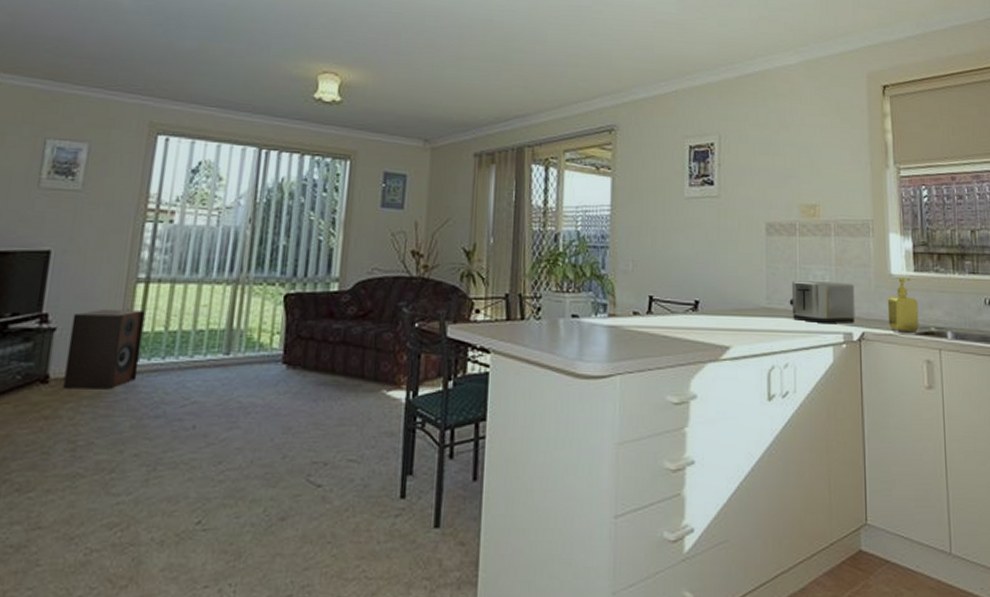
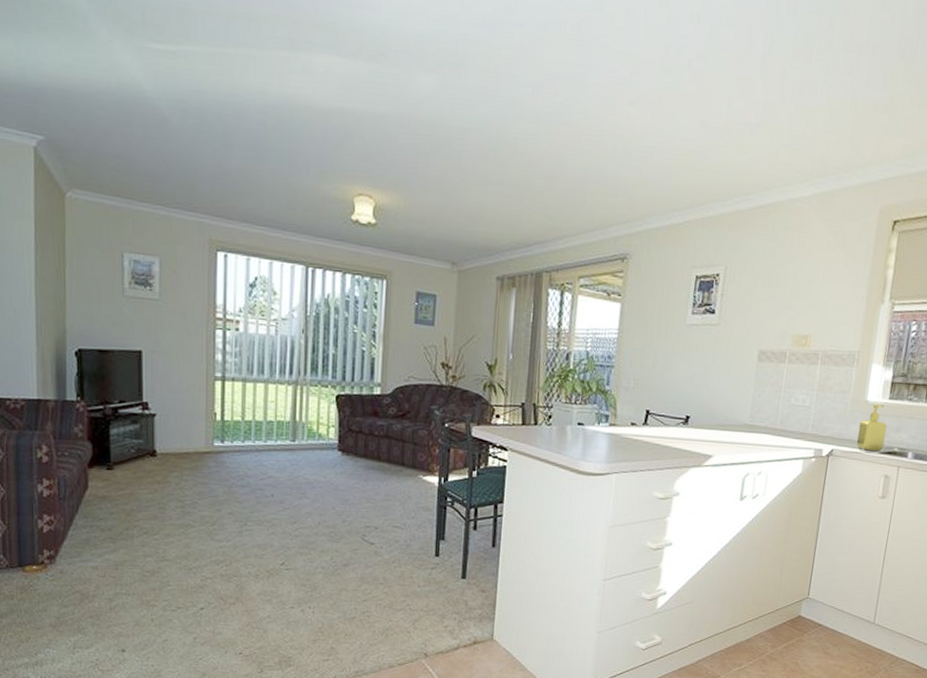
speaker: present [63,310,145,390] -> none [168,401,225,464]
toaster: present [789,280,855,324] -> none [770,402,832,442]

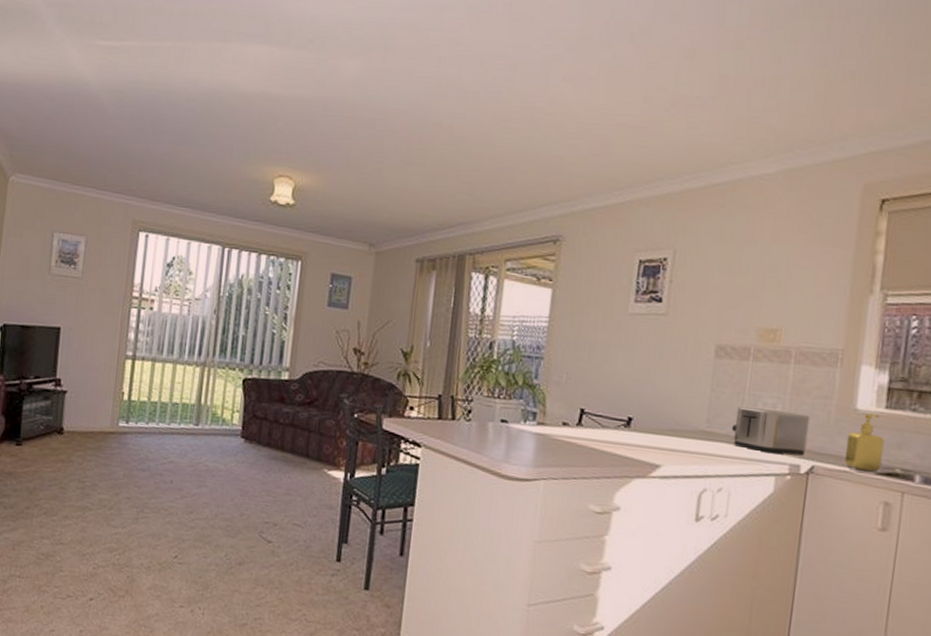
toaster: none [770,402,832,442] -> present [731,406,810,456]

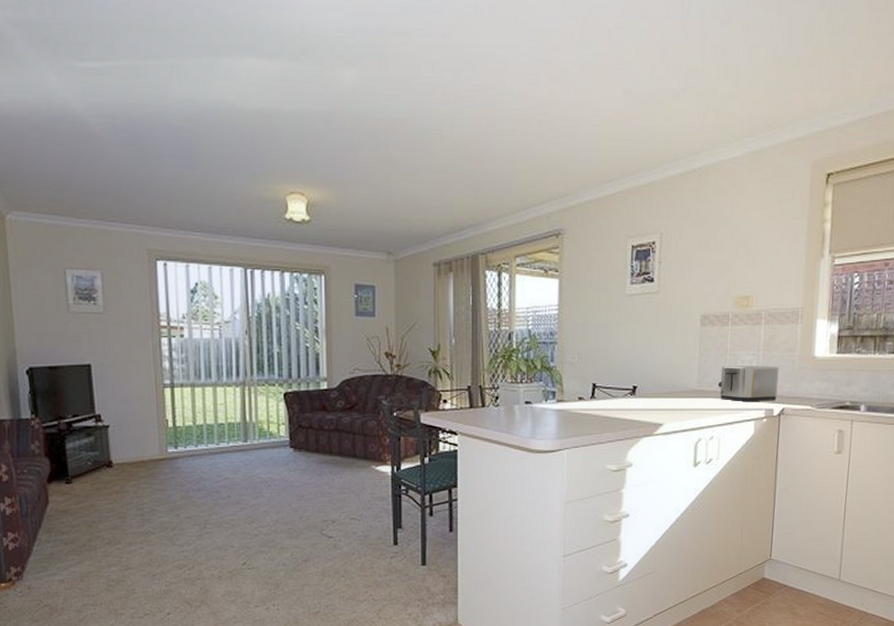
soap dispenser: present [844,413,885,472] -> none [807,359,837,407]

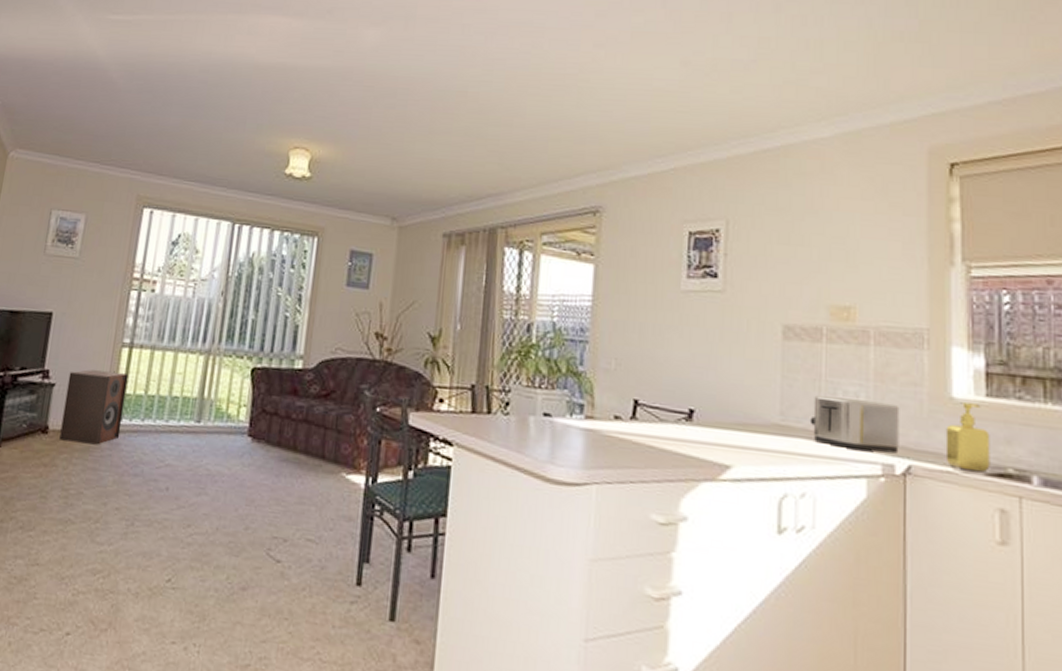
speaker: none [120,410,179,471] -> present [59,370,129,445]
soap dispenser: none [807,359,837,407] -> present [945,402,990,473]

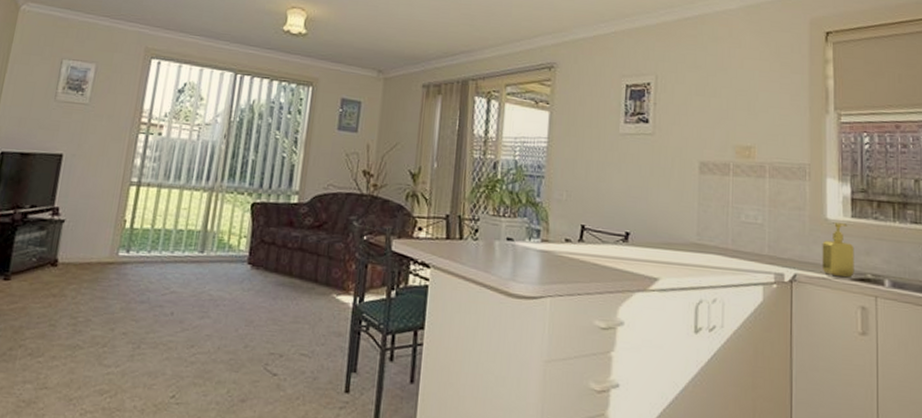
speaker: present [59,370,129,445] -> none [68,206,136,276]
toaster: present [809,395,900,454] -> none [720,219,788,265]

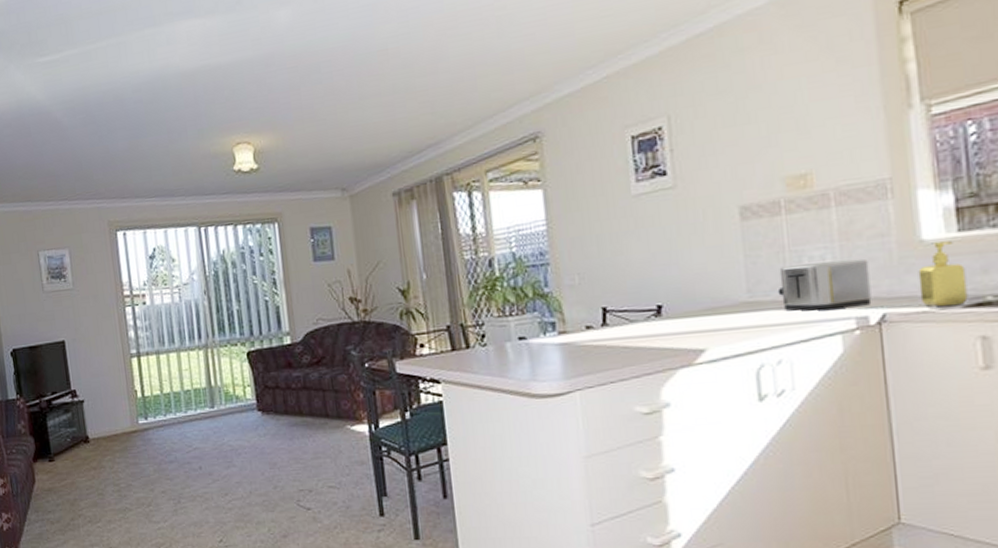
toaster: none [720,219,788,265] -> present [777,258,872,311]

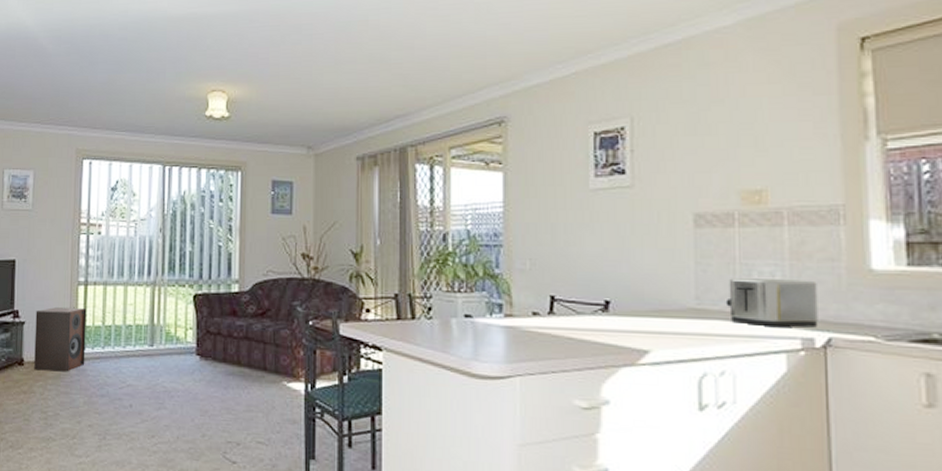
speaker: none [93,380,150,446] -> present [34,307,87,372]
soap dispenser: present [918,241,968,307] -> none [866,273,914,340]

